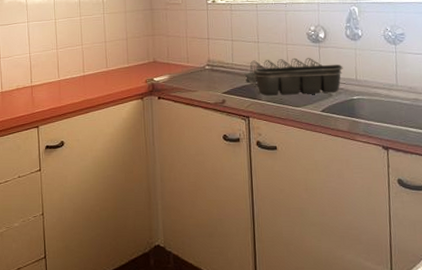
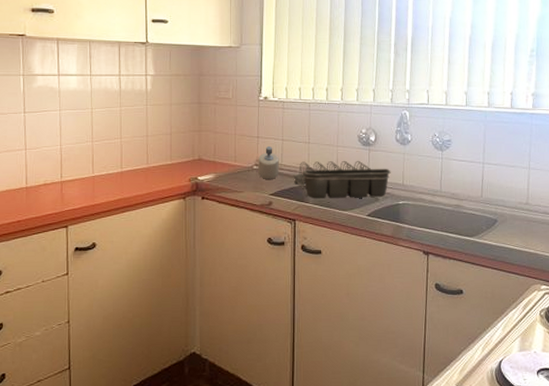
soap dispenser: none [210,46,231,79] -> present [258,145,279,180]

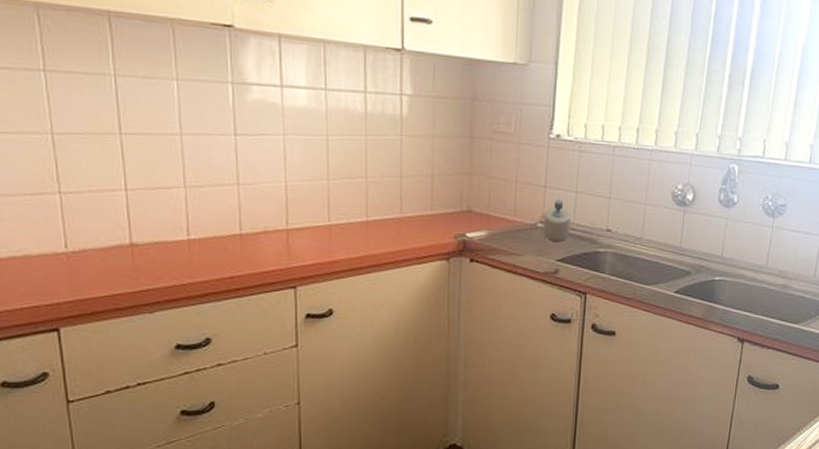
dish rack: present [293,160,391,199] -> none [587,221,709,271]

